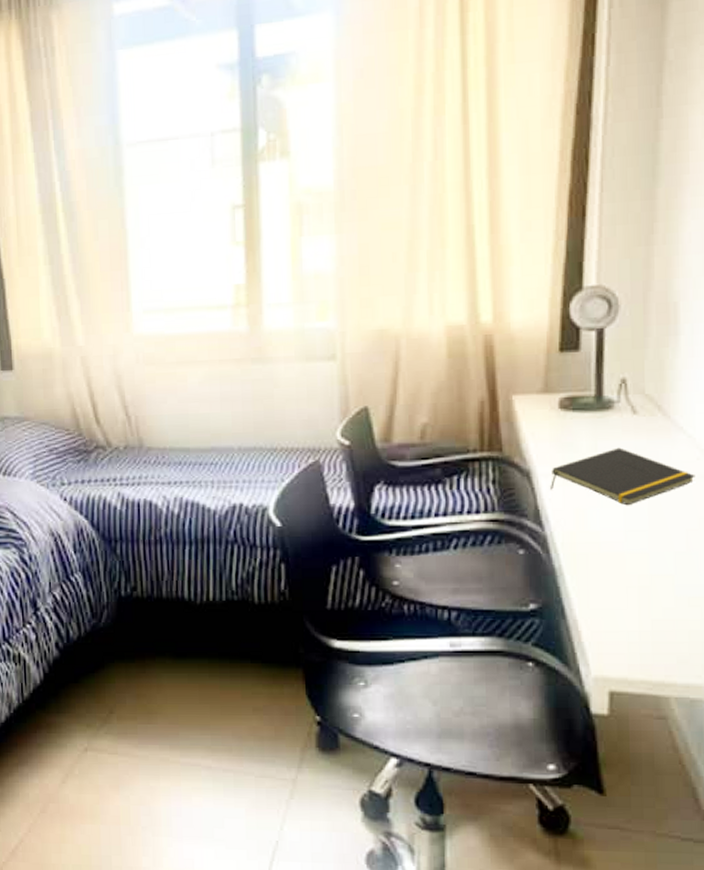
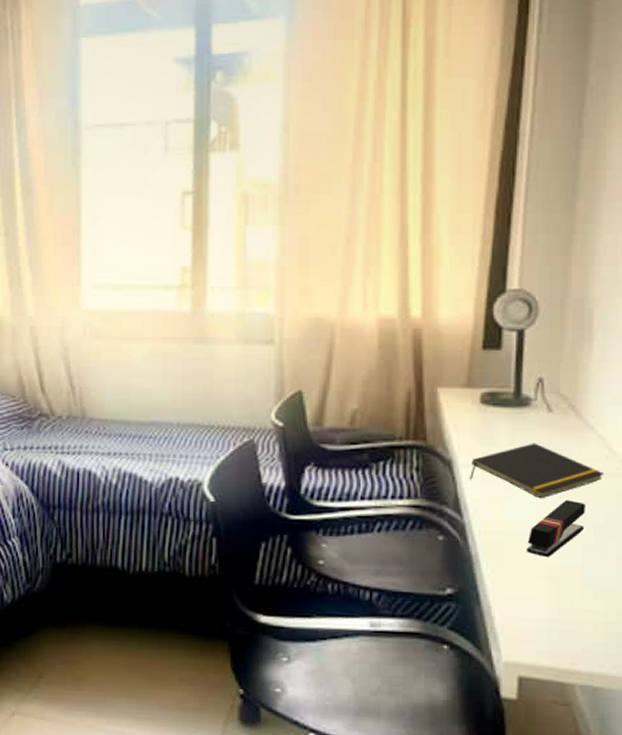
stapler: none [614,505,676,566] -> present [527,500,585,557]

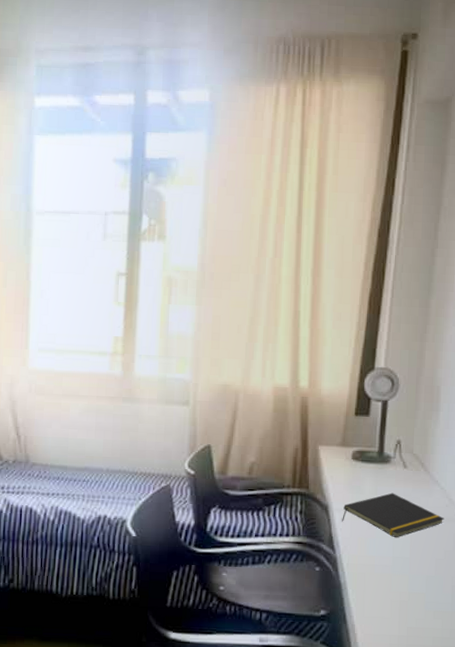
stapler: present [527,500,585,557] -> none [384,539,429,585]

